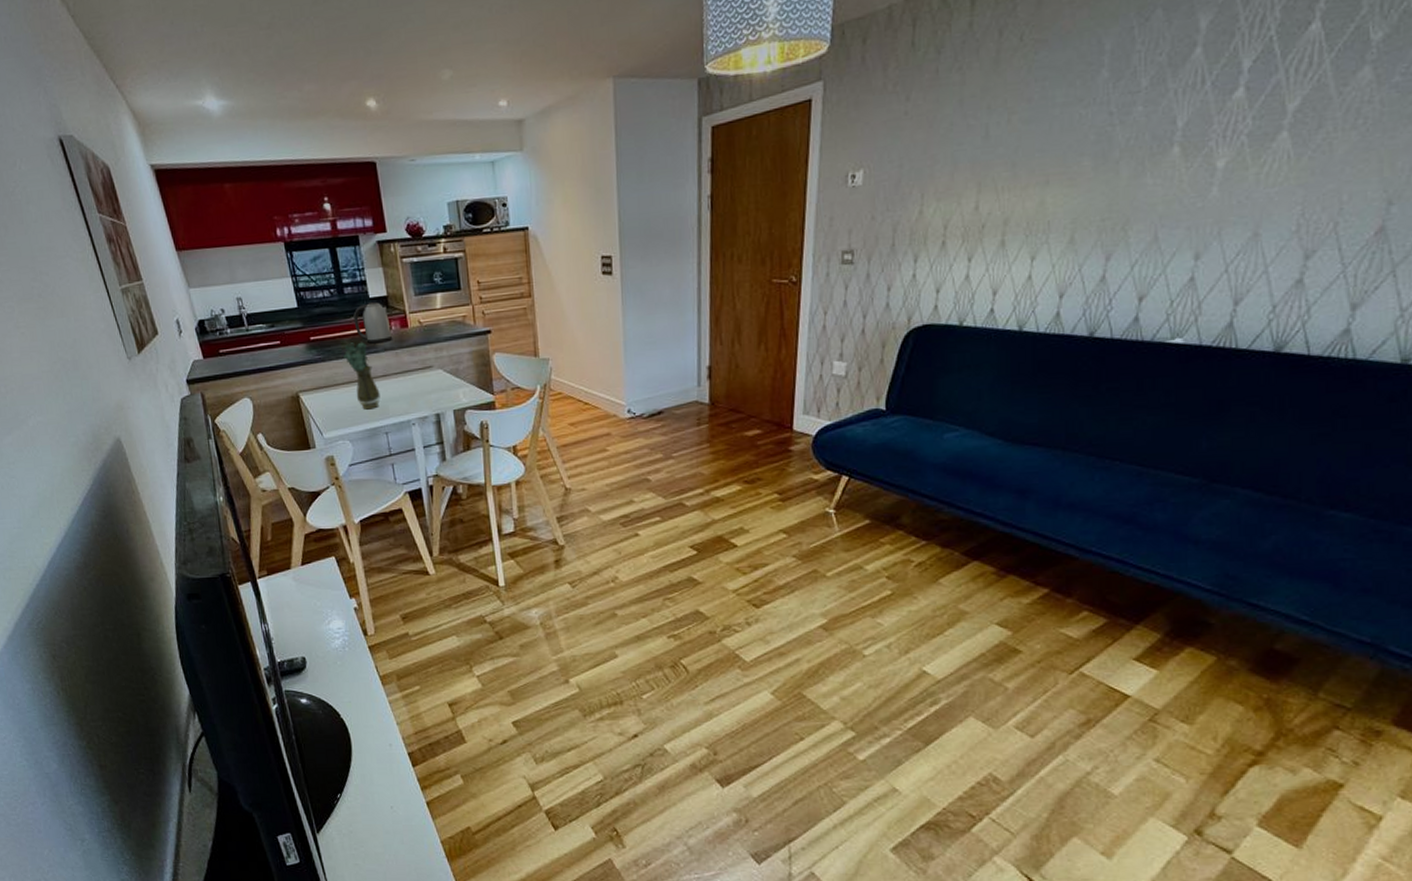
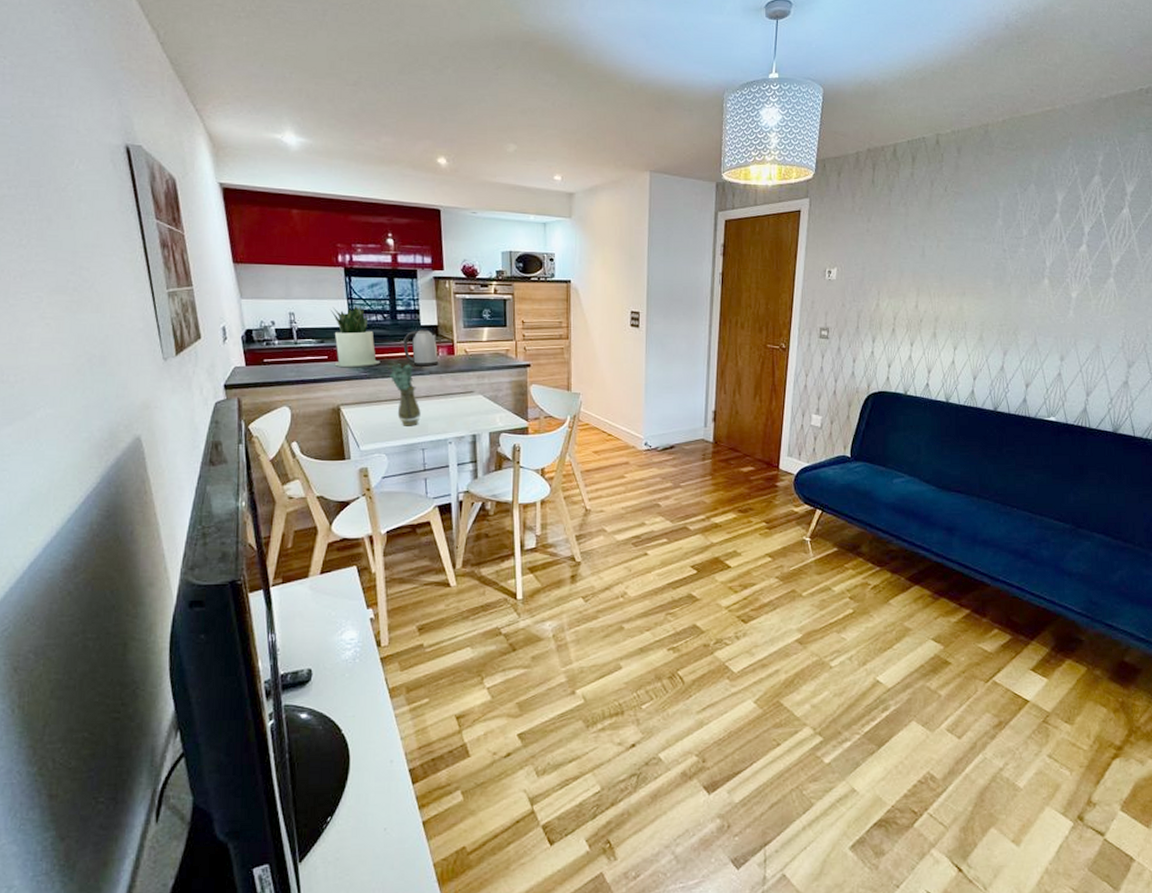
planter: none [275,283,333,353] -> present [330,306,380,368]

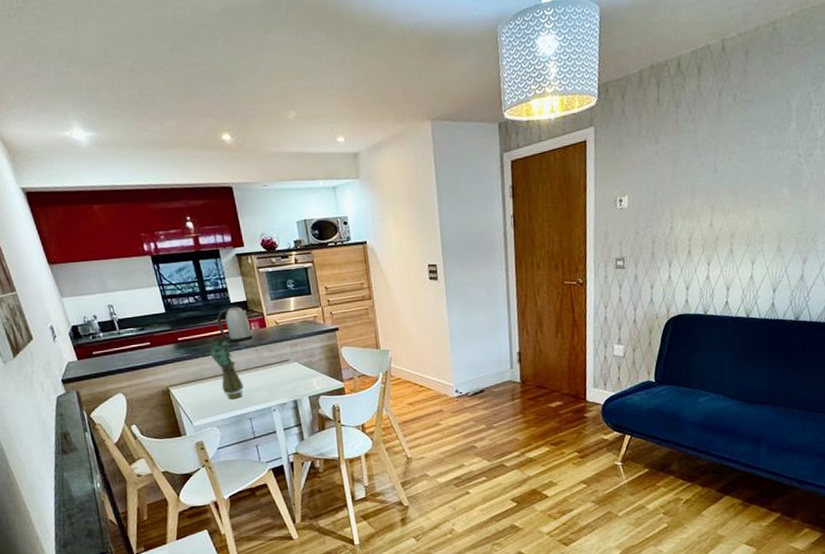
planter: present [330,306,380,368] -> none [144,291,199,352]

